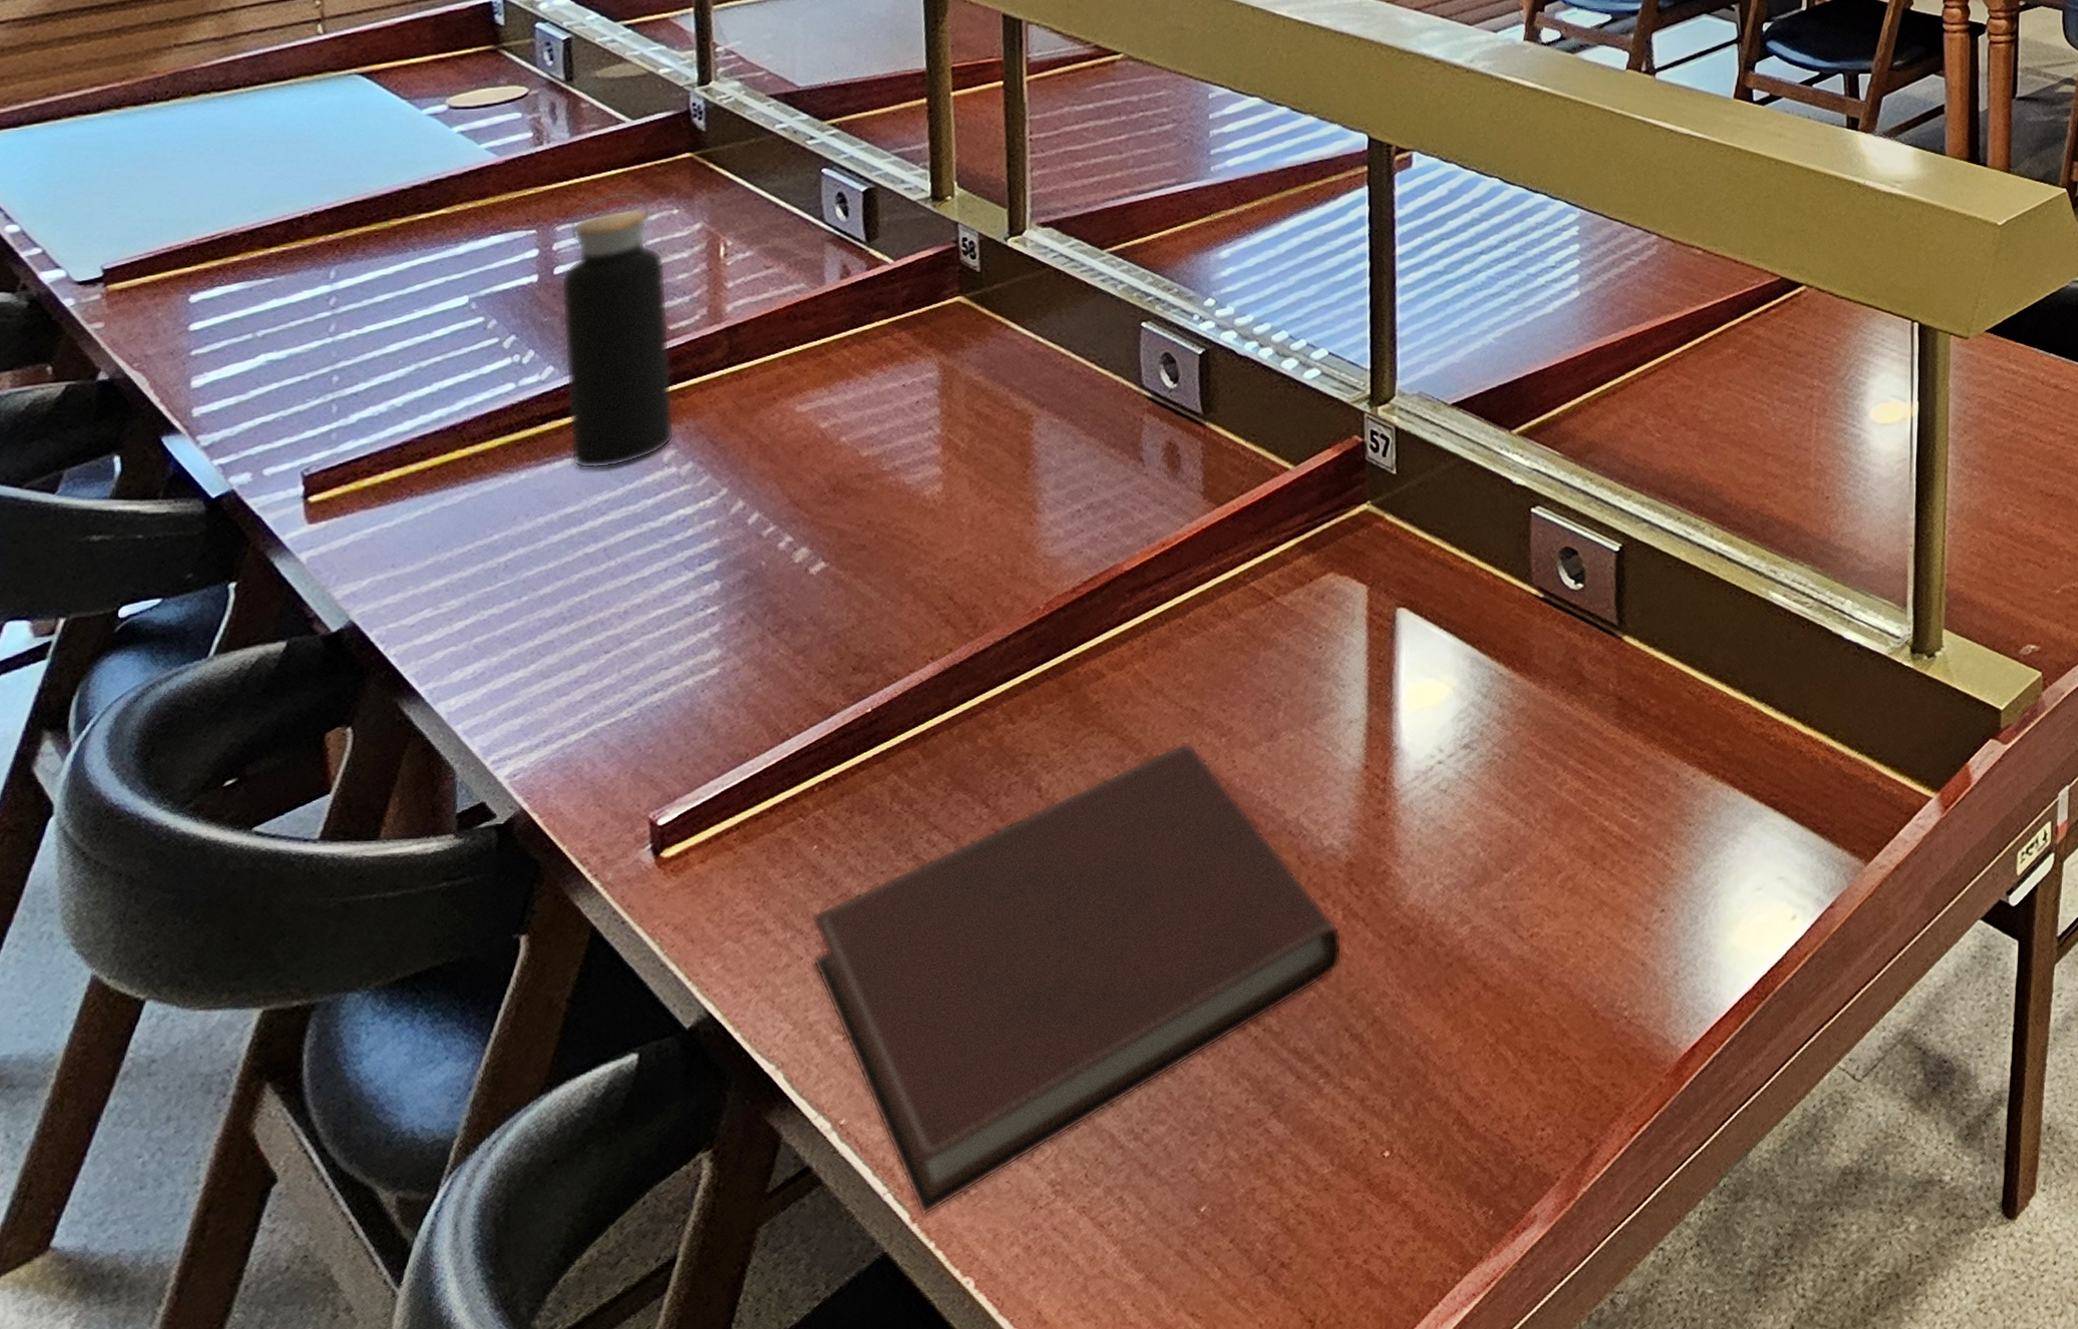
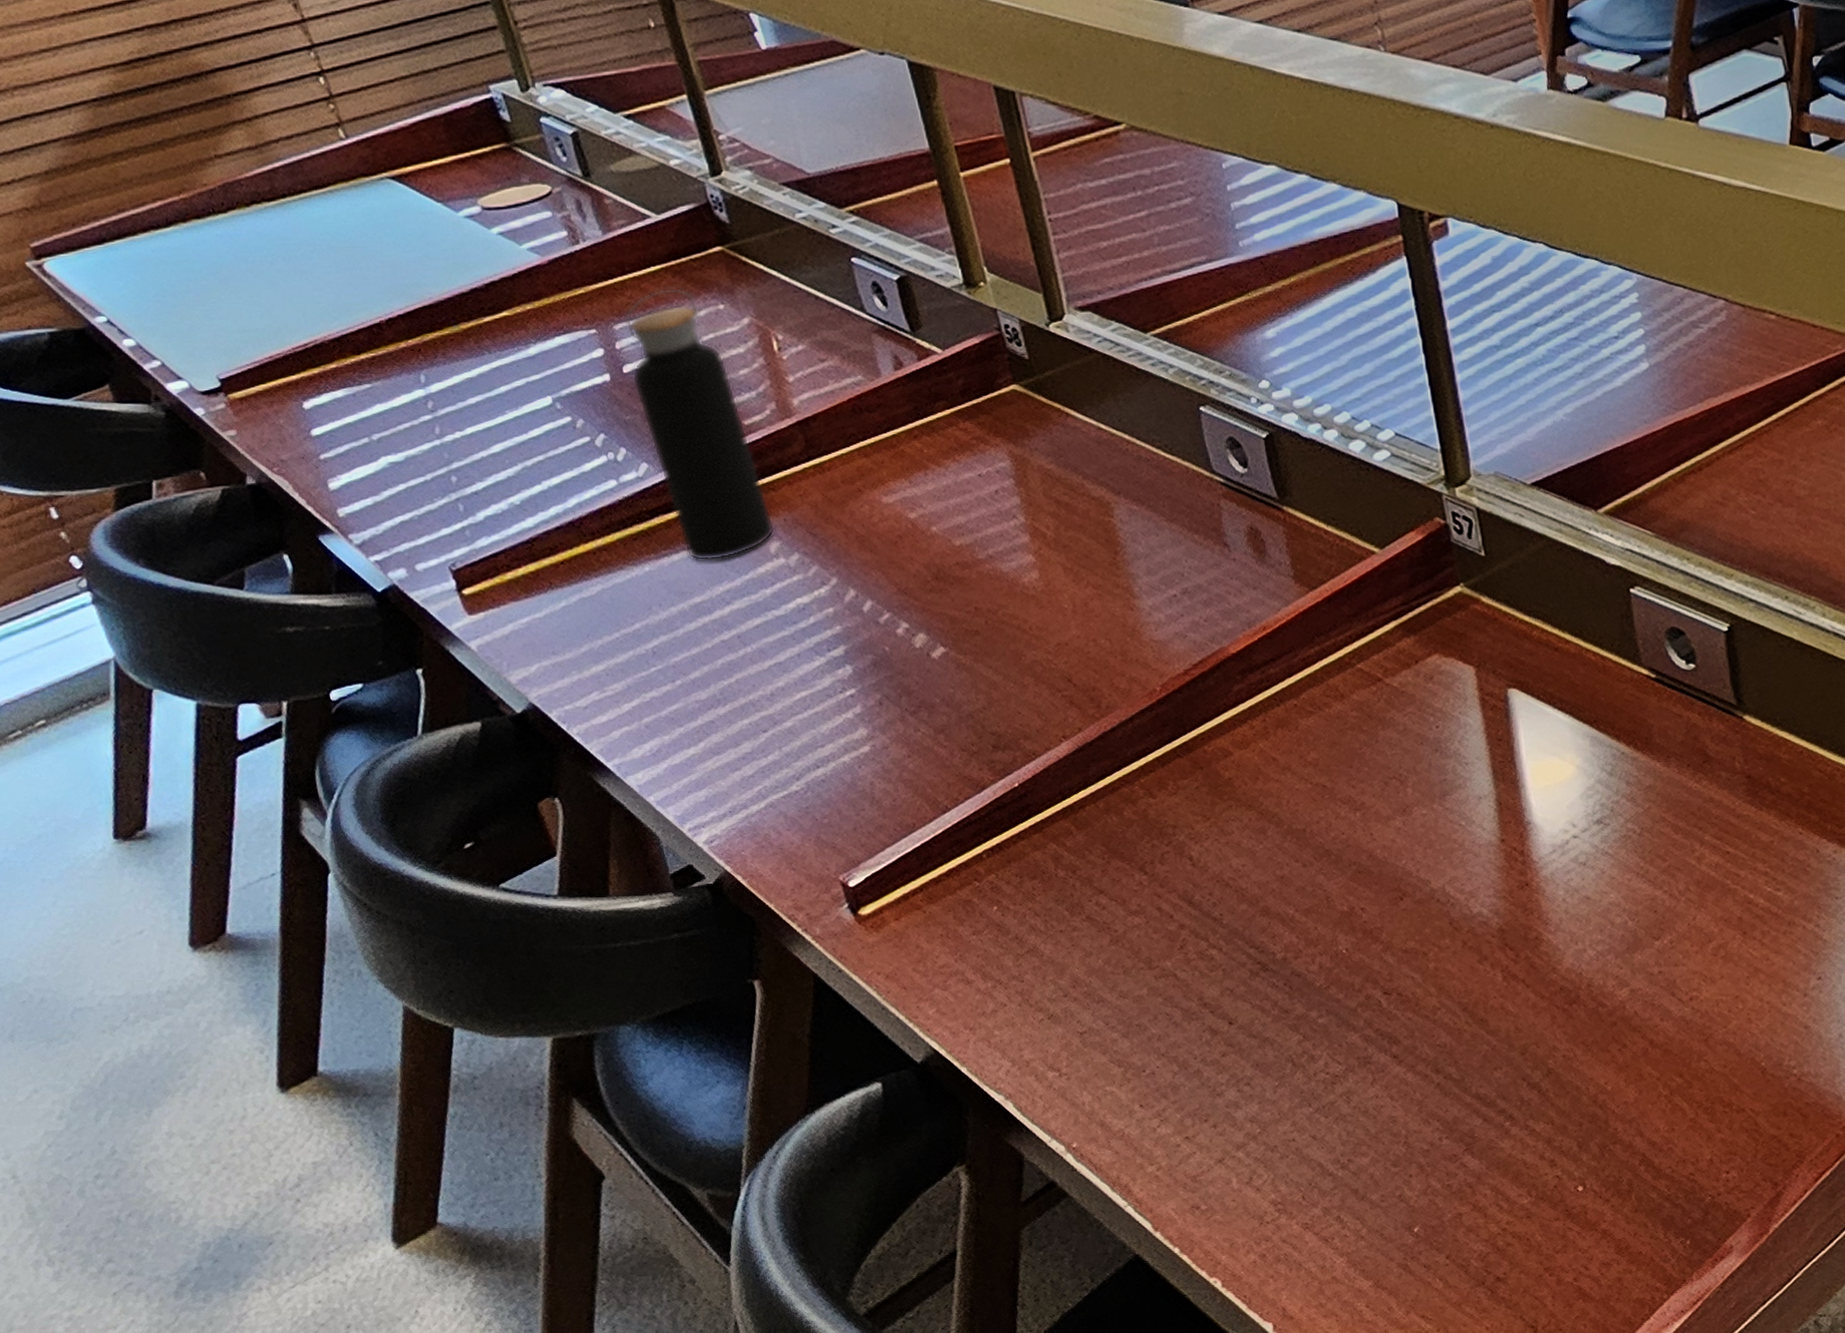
notebook: present [811,743,1343,1216] -> none [1006,817,1508,1226]

